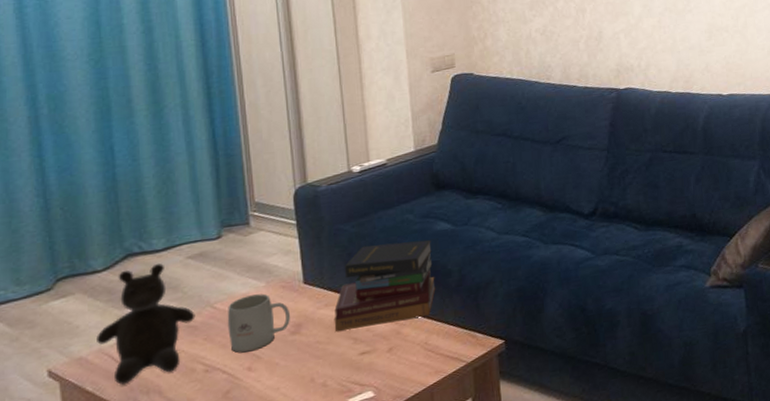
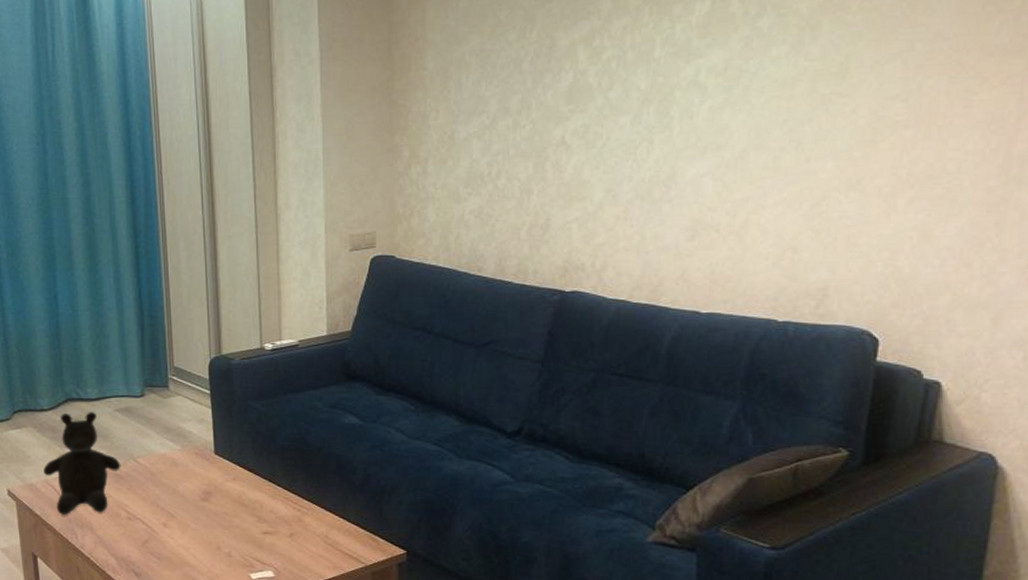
mug: present [227,293,290,354] -> none [147,456,201,509]
books: present [334,239,436,331] -> none [240,427,339,510]

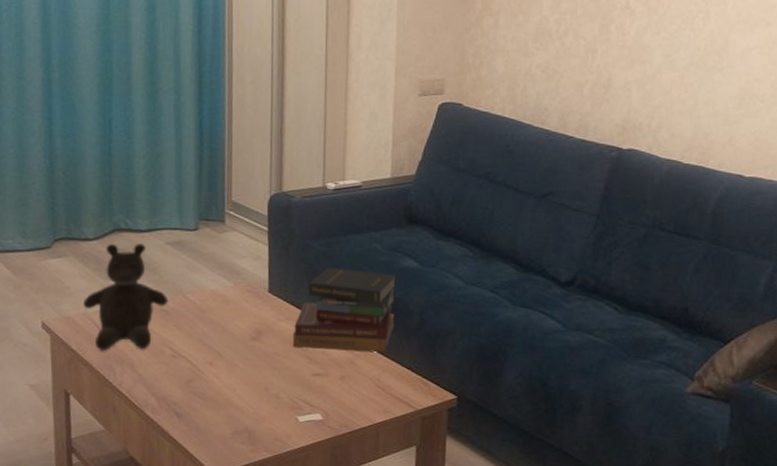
books: none [240,427,339,510] -> present [292,267,396,353]

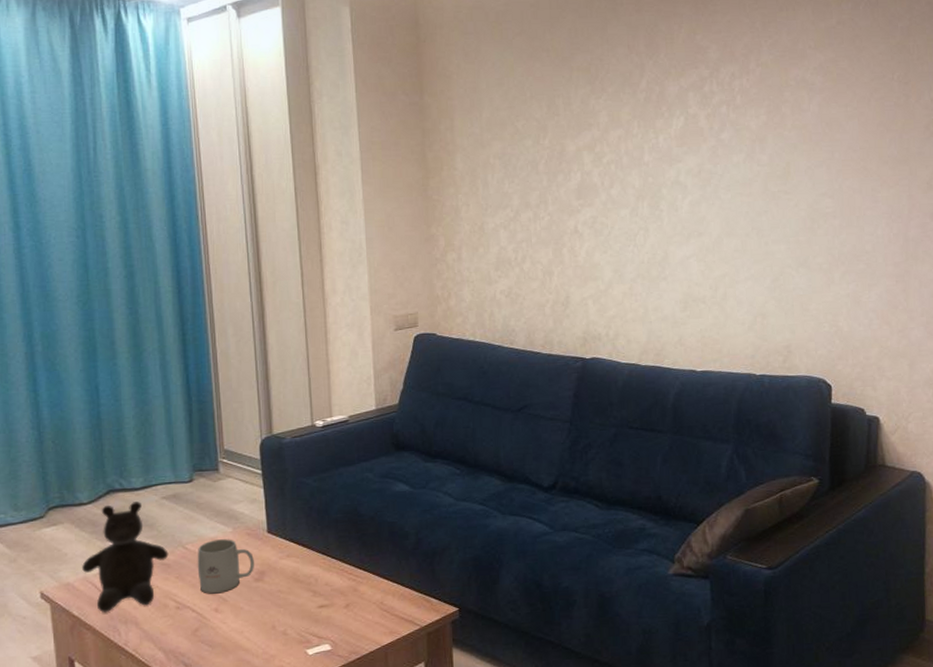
mug: none [195,292,253,348] -> present [197,539,254,594]
books: present [292,267,396,353] -> none [295,500,393,582]

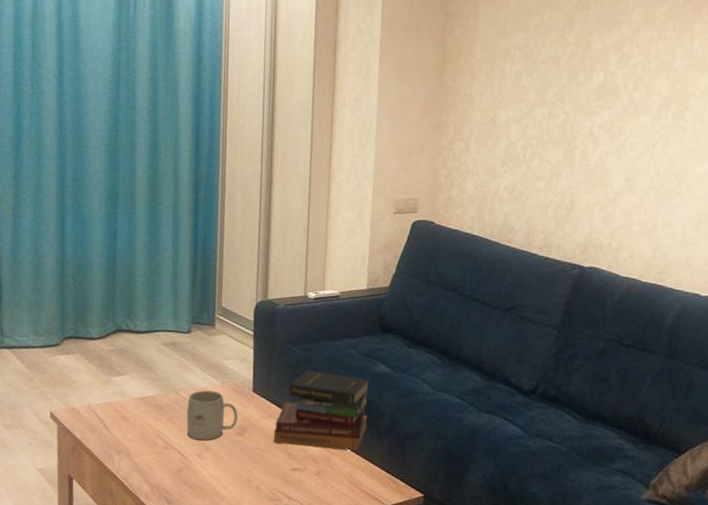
teddy bear: present [82,501,169,612] -> none [87,342,163,440]
books: none [295,500,393,582] -> present [273,370,369,451]

